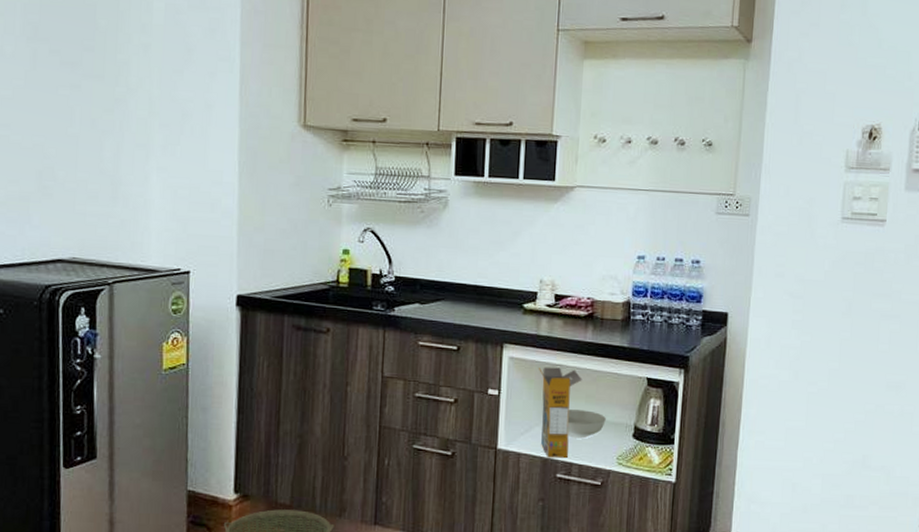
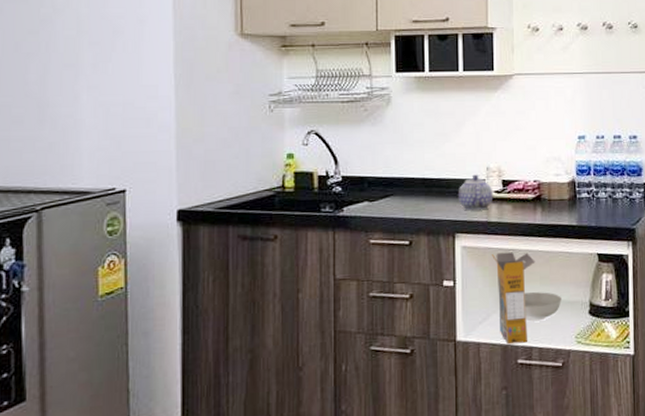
teapot: none [508,286,545,323] -> present [457,174,494,211]

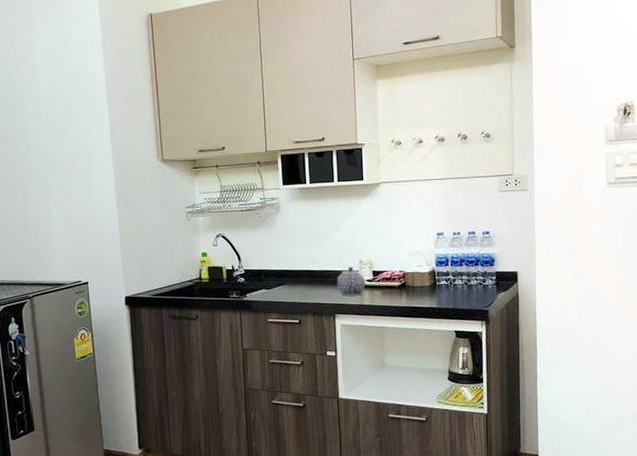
cereal box: present [492,252,535,345] -> none [366,329,402,402]
bowl: present [524,292,562,322] -> none [393,361,425,385]

